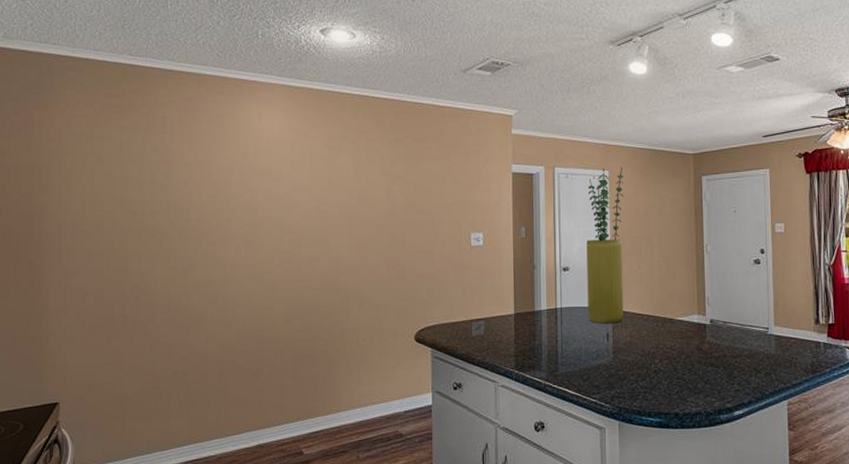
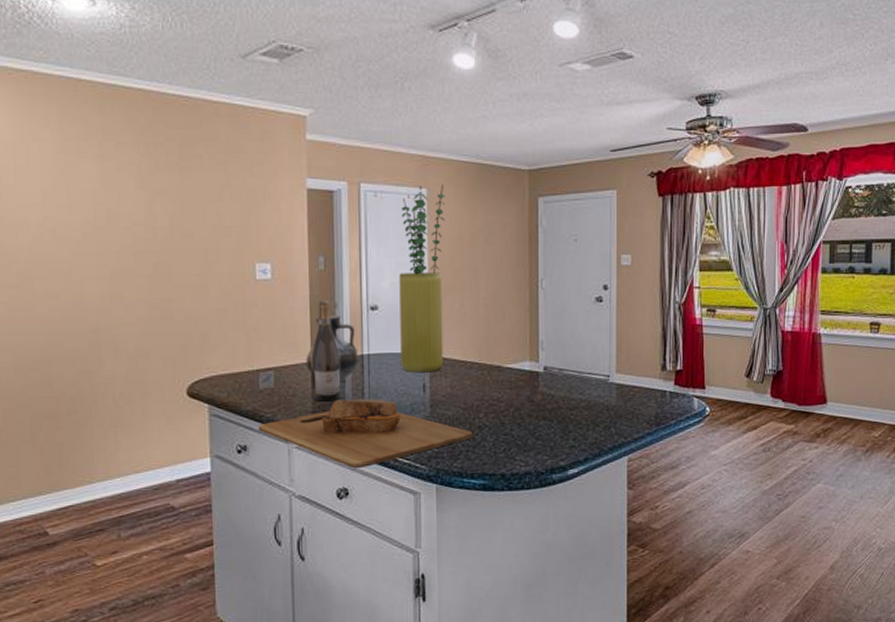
cutting board: none [470,345,649,406] -> present [258,398,473,469]
ceramic jug: none [510,274,554,332] -> present [305,314,359,383]
wine bottle: none [513,263,539,348] -> present [310,300,341,402]

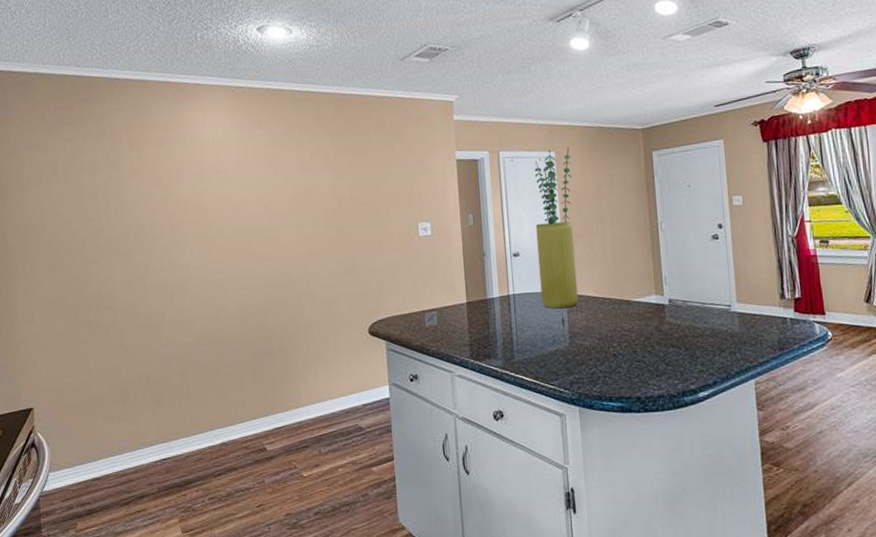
cutting board: present [258,398,473,469] -> none [425,332,609,394]
ceramic jug: present [305,314,359,383] -> none [462,261,506,319]
wine bottle: present [310,300,341,402] -> none [466,250,493,337]

